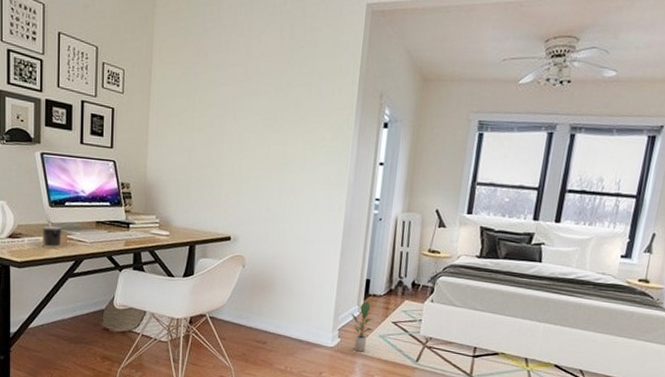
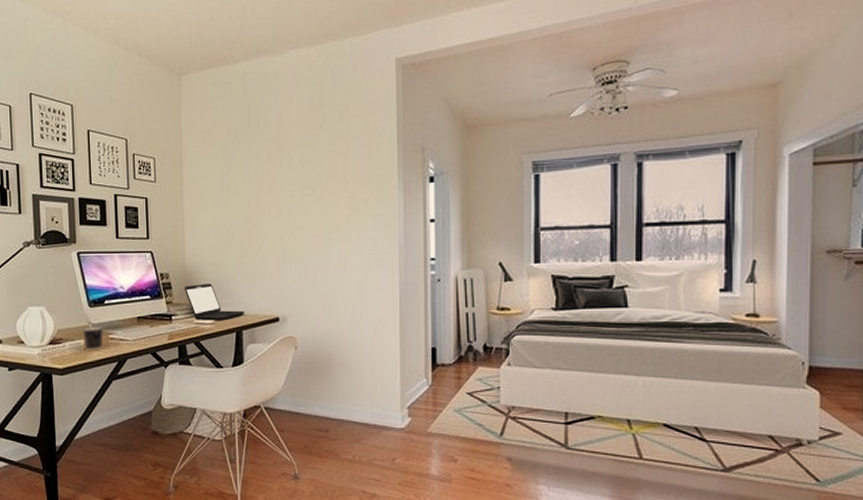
laptop: none [144,197,200,234] -> present [184,283,245,321]
potted plant: present [351,301,373,352] -> none [419,372,445,431]

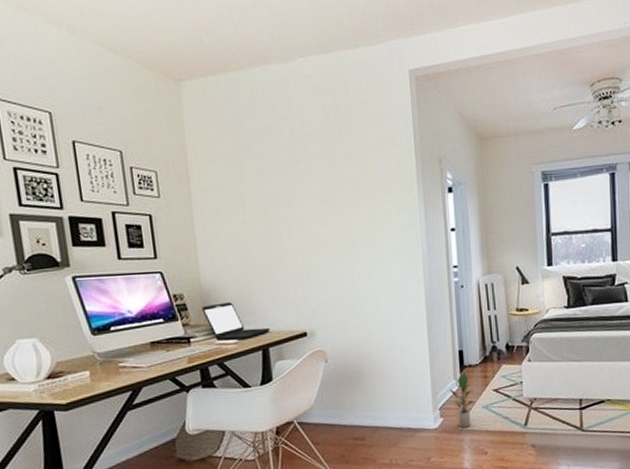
mug: present [83,327,103,351] -> none [87,356,113,382]
potted plant: none [419,372,445,431] -> present [449,373,474,428]

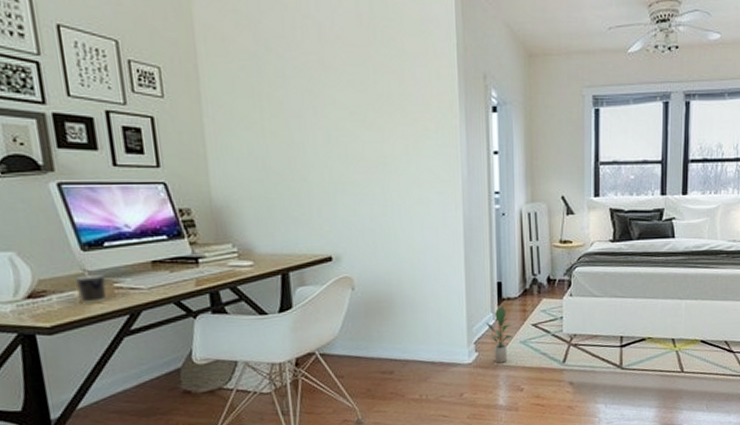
mug: none [87,356,113,382] -> present [76,275,107,304]
laptop: present [202,302,271,342] -> none [212,220,291,264]

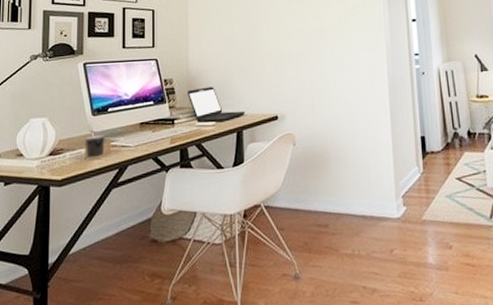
laptop: none [212,220,291,264] -> present [187,87,246,124]
potted plant: present [486,306,511,363] -> none [412,160,437,218]

